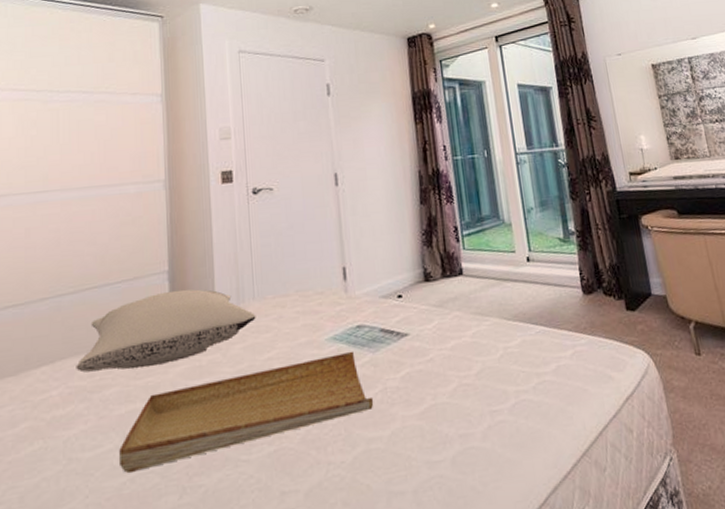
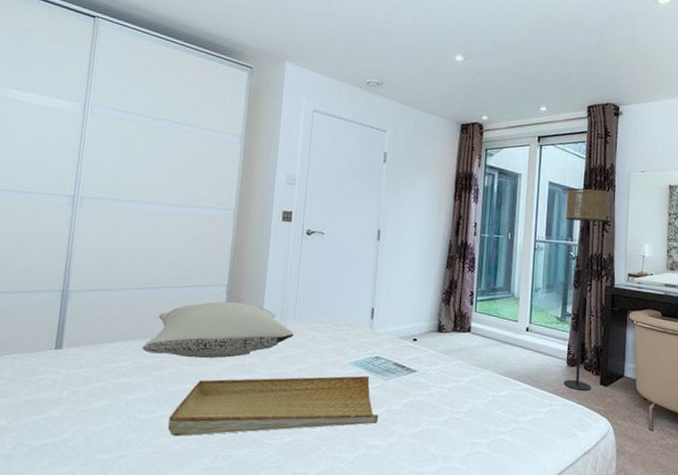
floor lamp: none [539,81,617,322] -> present [563,188,609,391]

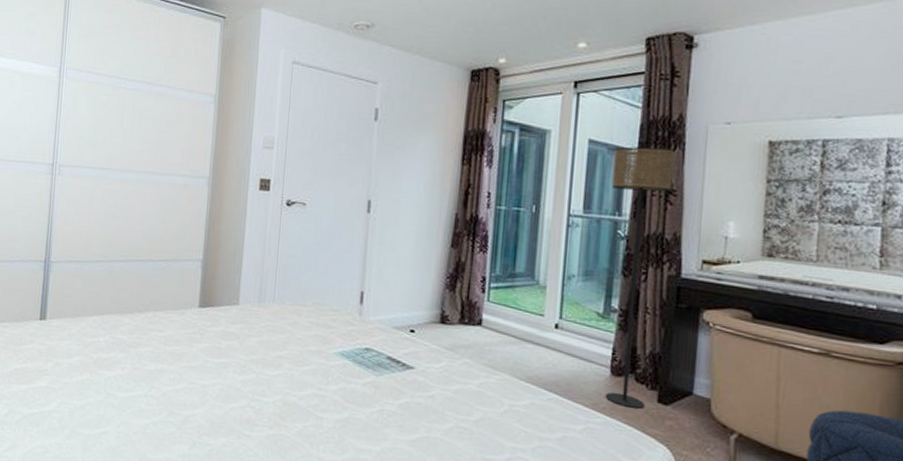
pillow: present [142,301,294,359] -> none [119,277,274,339]
tray: present [168,375,379,436] -> none [146,360,370,425]

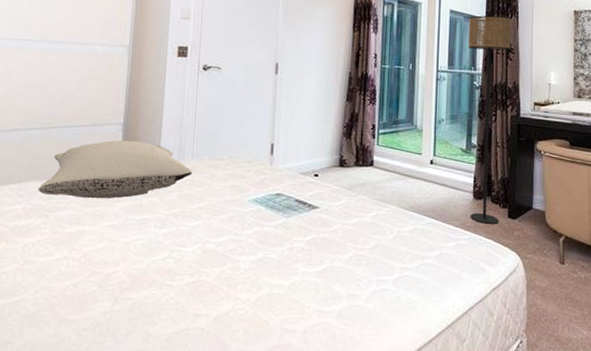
pillow: none [119,277,274,339] -> present [38,140,193,199]

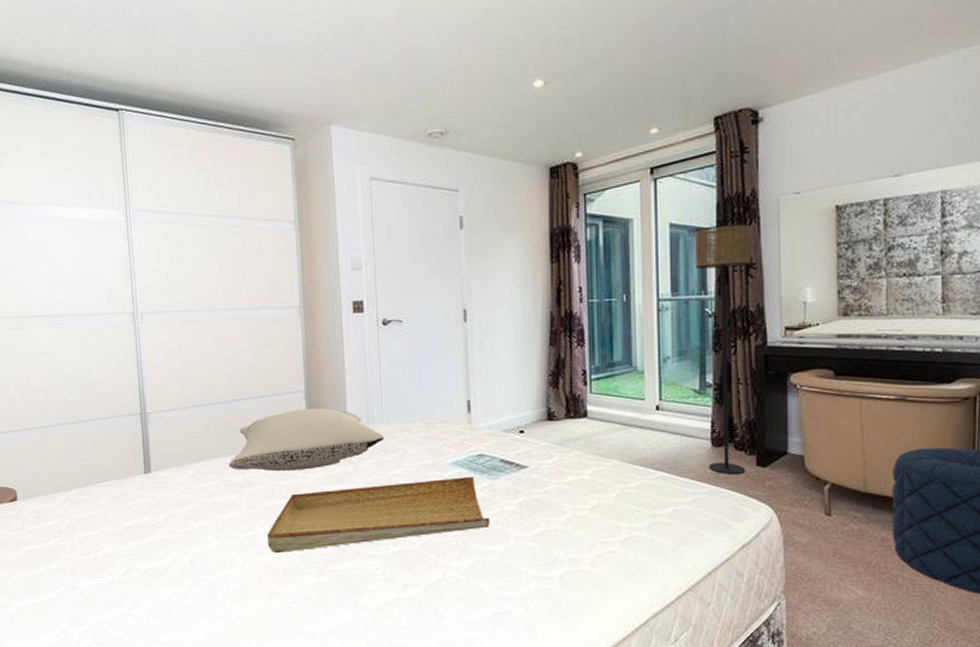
tray: none [66,213,281,279] -> present [267,476,490,553]

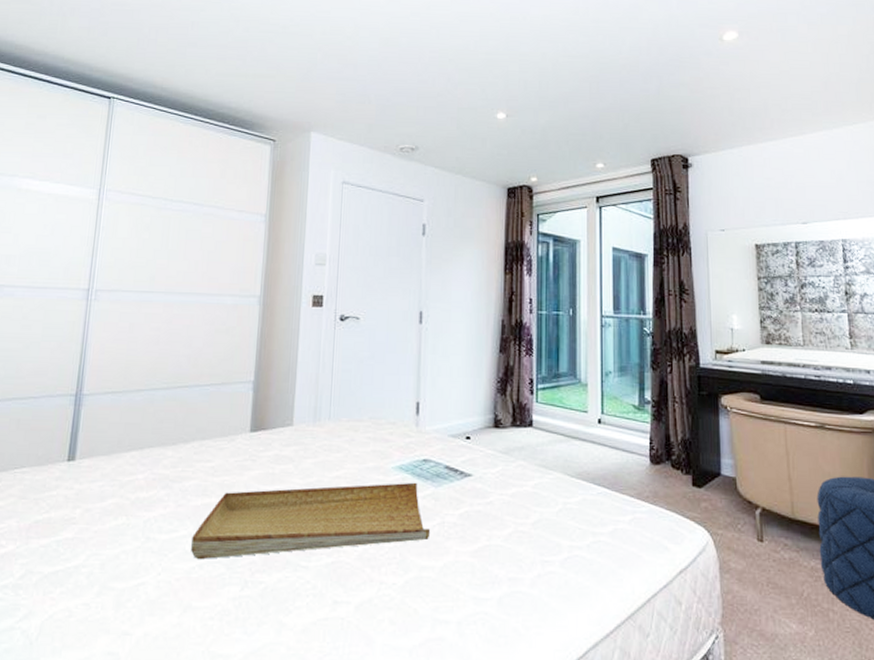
pillow: present [228,408,384,472] -> none [161,400,330,467]
floor lamp: present [694,223,751,474] -> none [634,252,684,494]

